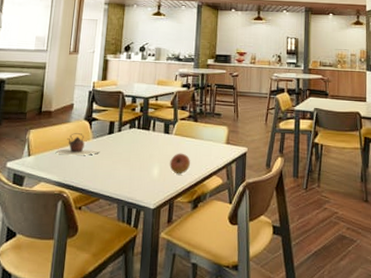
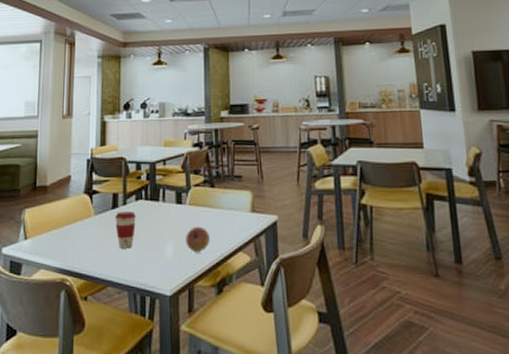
teapot: present [55,133,100,156] -> none [54,210,104,237]
coffee cup: none [110,137,130,168] -> present [115,212,137,249]

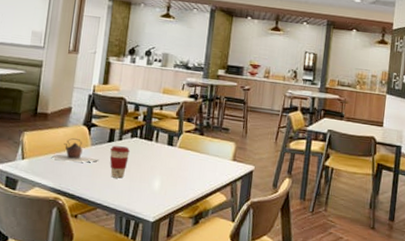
teapot: none [54,210,104,237] -> present [51,138,98,163]
fruit: present [185,226,210,253] -> none [172,166,194,189]

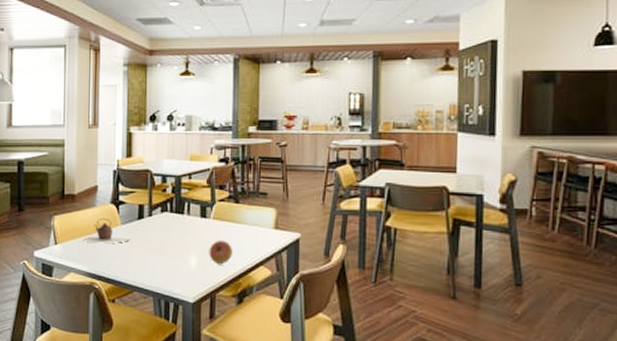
coffee cup: present [109,145,131,179] -> none [141,223,162,258]
fruit: none [172,166,194,189] -> present [209,240,232,265]

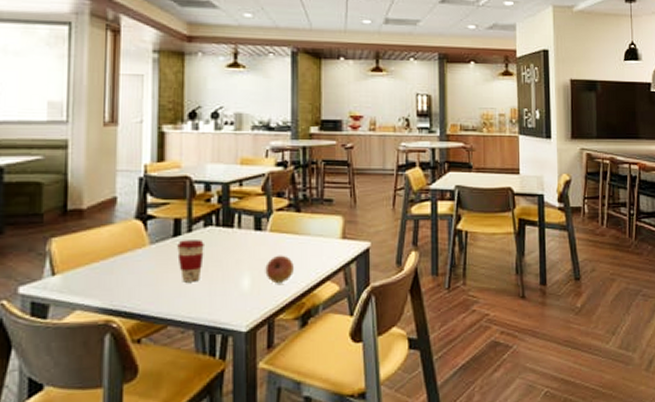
teapot: present [83,218,130,244] -> none [94,238,162,270]
coffee cup: none [141,223,162,258] -> present [177,240,206,282]

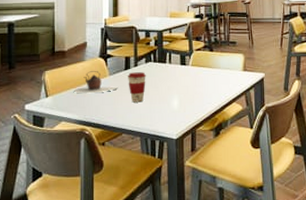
teapot: none [94,238,162,270] -> present [73,71,118,94]
fruit: present [265,255,294,284] -> none [189,83,209,104]

